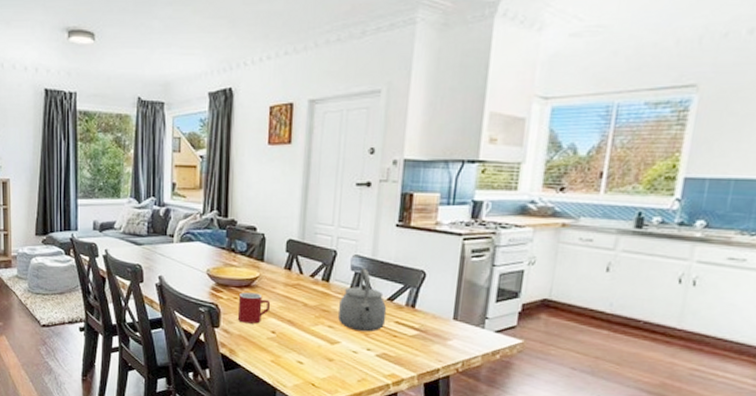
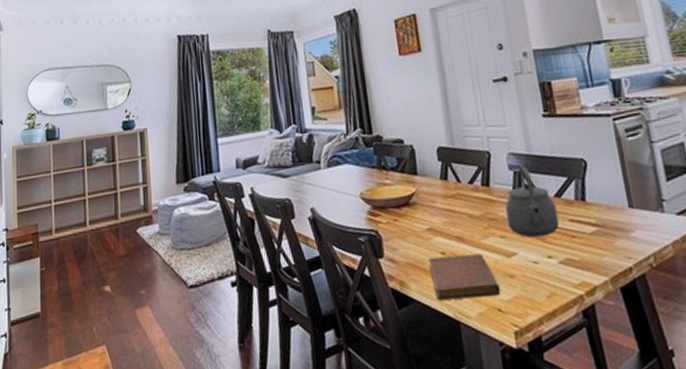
mug: present [237,292,271,324] -> none [397,211,434,248]
notebook: none [258,334,319,374] -> present [428,253,501,300]

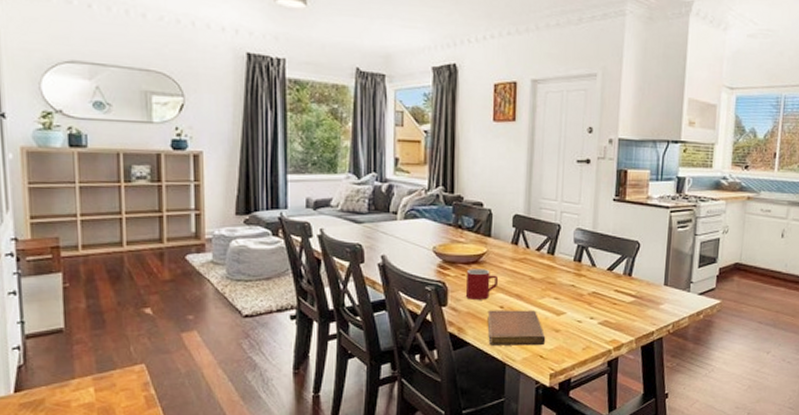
mug: none [397,211,434,248] -> present [465,269,499,300]
tea kettle: present [505,165,560,238] -> none [563,241,607,302]

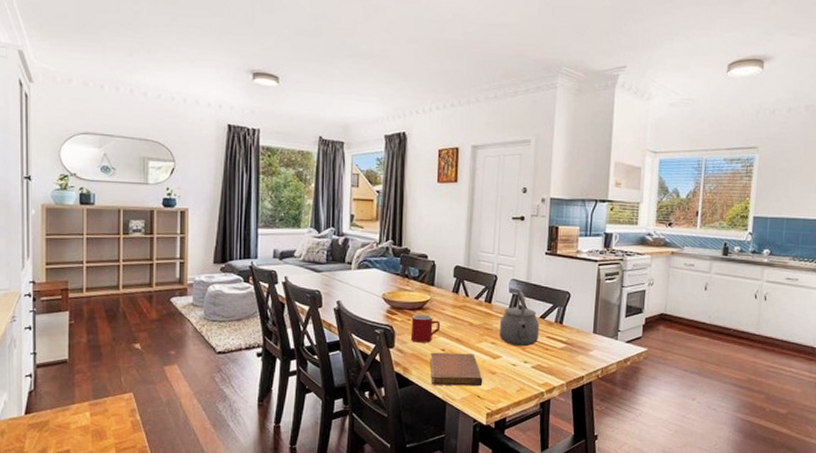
tea kettle: none [563,241,607,302] -> present [499,290,540,347]

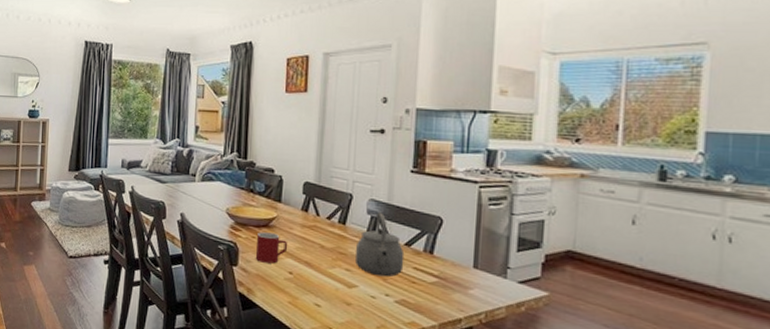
notebook: present [430,352,483,387] -> none [276,274,336,318]

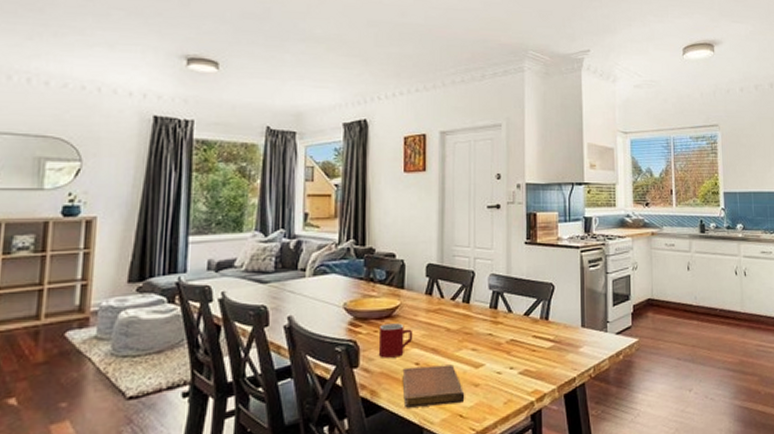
notebook: none [276,274,336,318] -> present [402,364,465,408]
tea kettle: present [355,212,405,278] -> none [481,286,525,351]

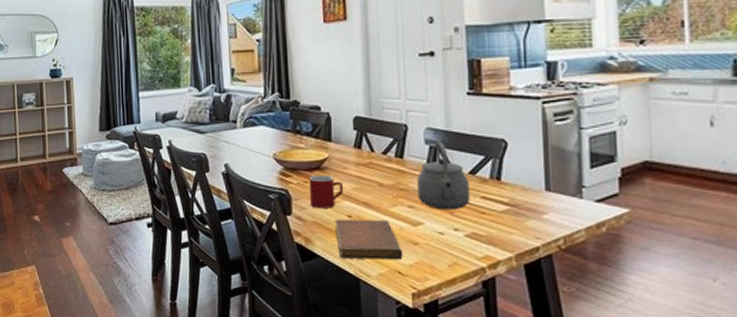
tea kettle: none [481,286,525,351] -> present [417,141,471,210]

